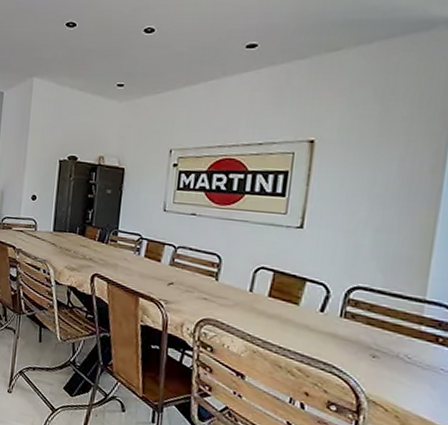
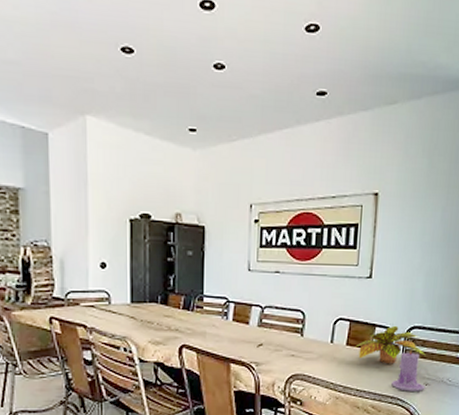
plant: none [279,282,374,326] -> present [355,325,426,364]
candle: none [325,310,373,363] -> present [391,348,425,392]

